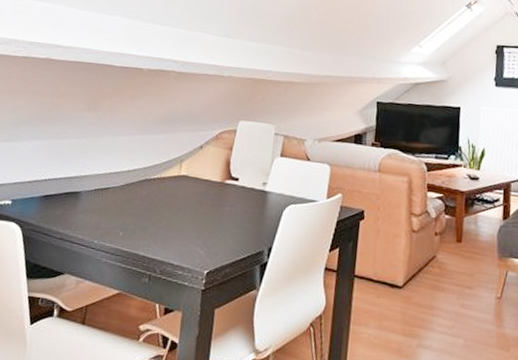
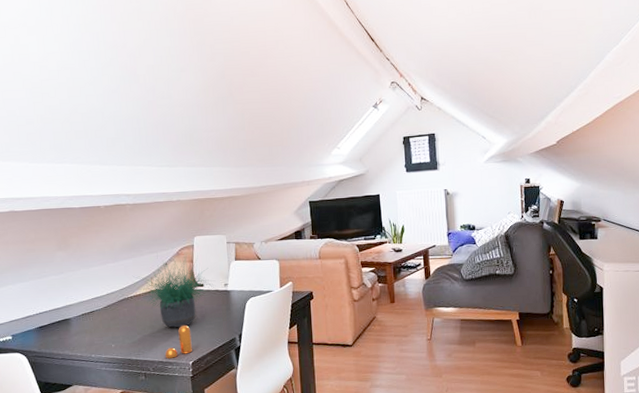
potted plant: none [165,142,251,226] -> present [137,256,214,328]
pepper shaker: none [177,223,214,263] -> present [164,325,192,359]

